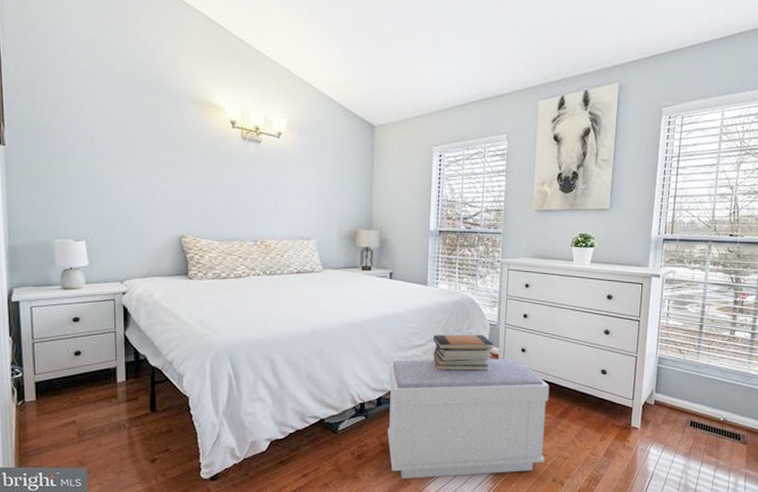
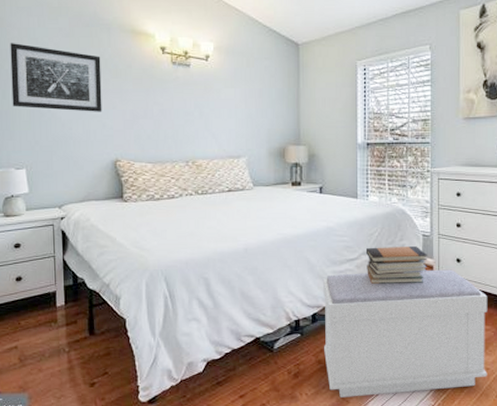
wall art: none [69,107,168,185] -> present [10,43,102,112]

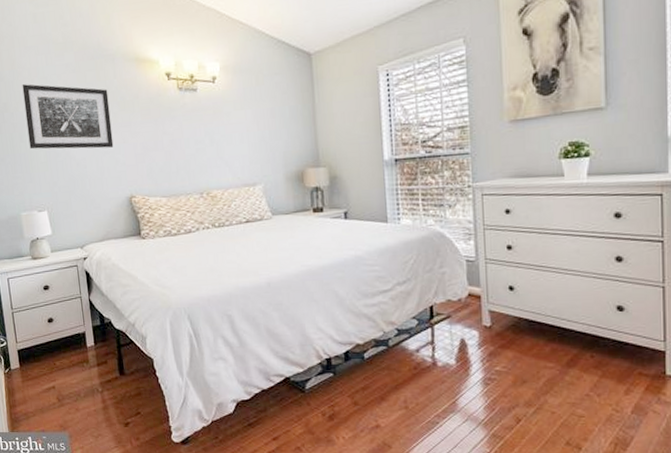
bench: present [323,269,488,397] -> none [355,299,553,442]
book stack: present [365,246,428,284] -> none [400,274,474,317]

